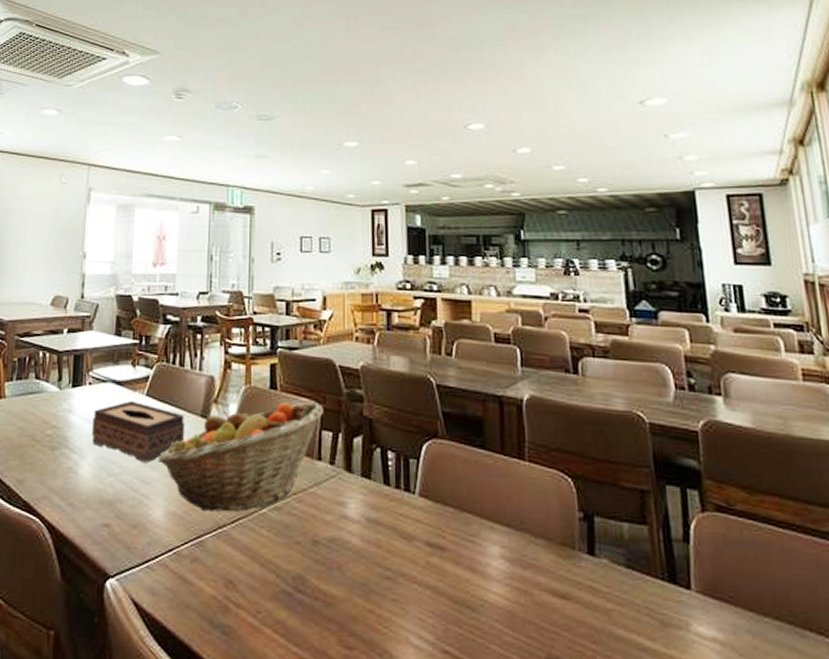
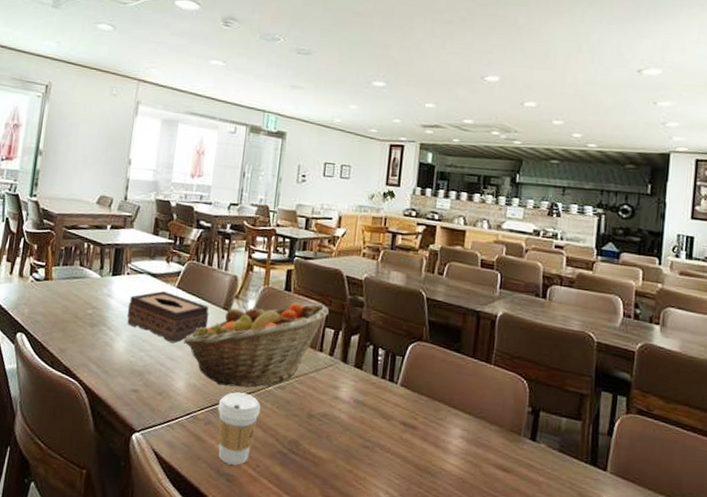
coffee cup: none [204,518,255,613] -> present [217,392,261,465]

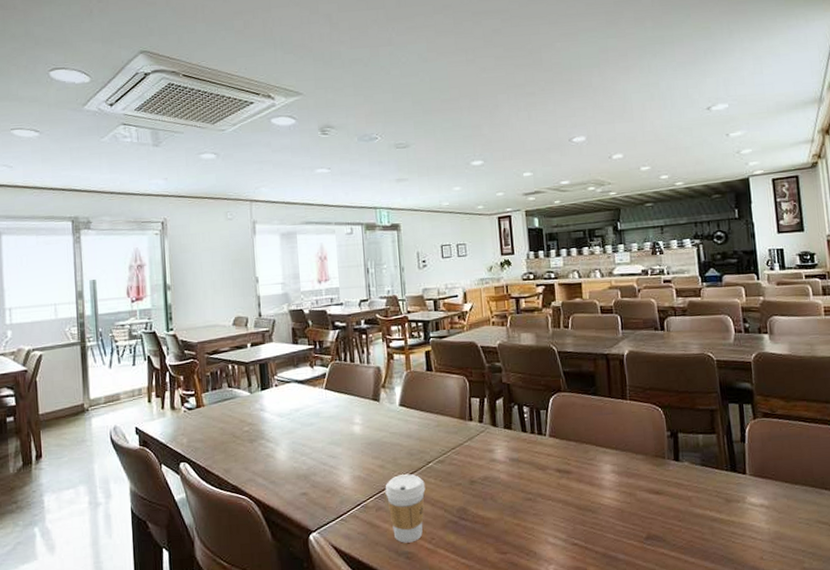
tissue box: present [126,290,209,344] -> none [281,394,361,442]
fruit basket: present [183,302,329,388] -> none [340,377,471,472]

